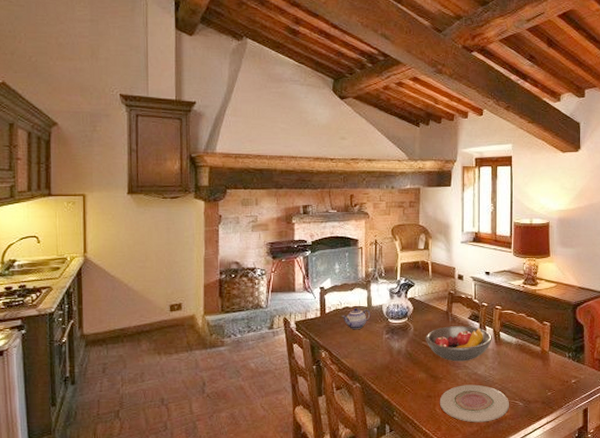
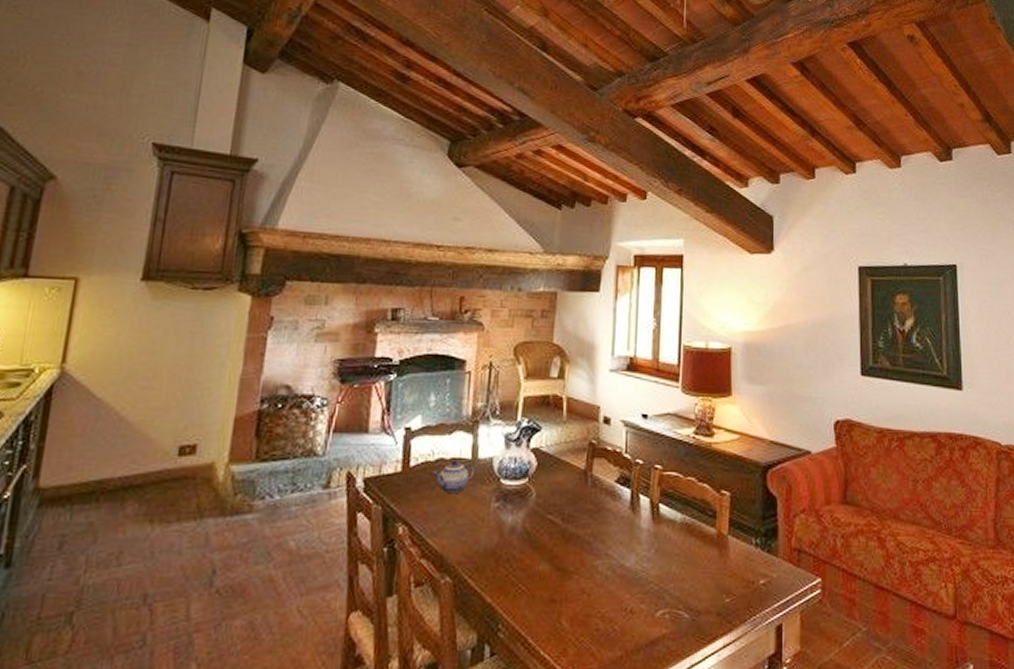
fruit bowl: present [425,326,493,362] -> none [551,493,649,547]
plate: present [439,384,509,423] -> none [567,583,669,644]

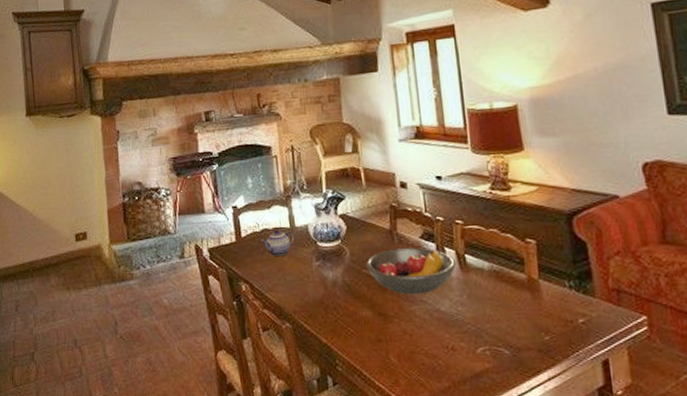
fruit bowl: none [551,493,649,547] -> present [365,248,457,295]

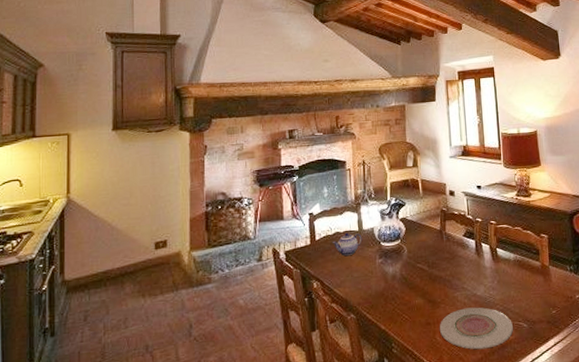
fruit bowl: present [365,248,457,295] -> none [419,244,490,284]
plate: none [393,325,490,376] -> present [439,307,513,350]

